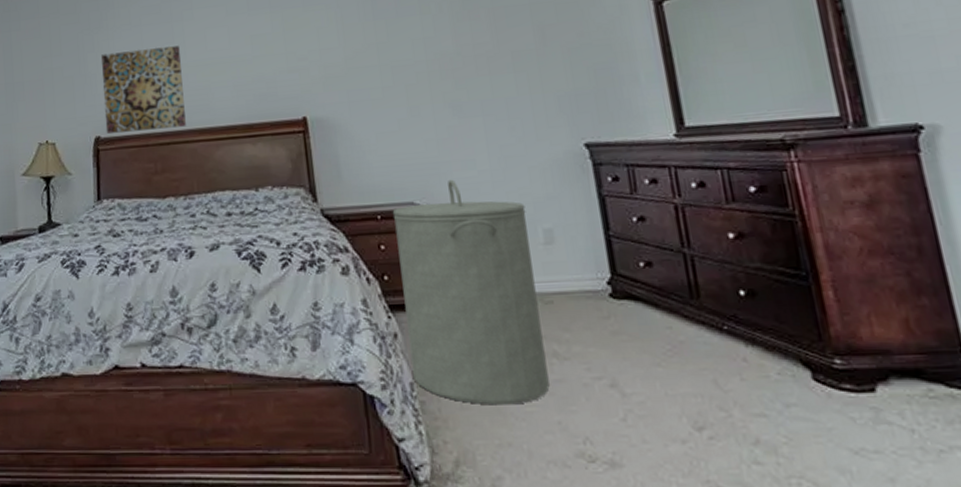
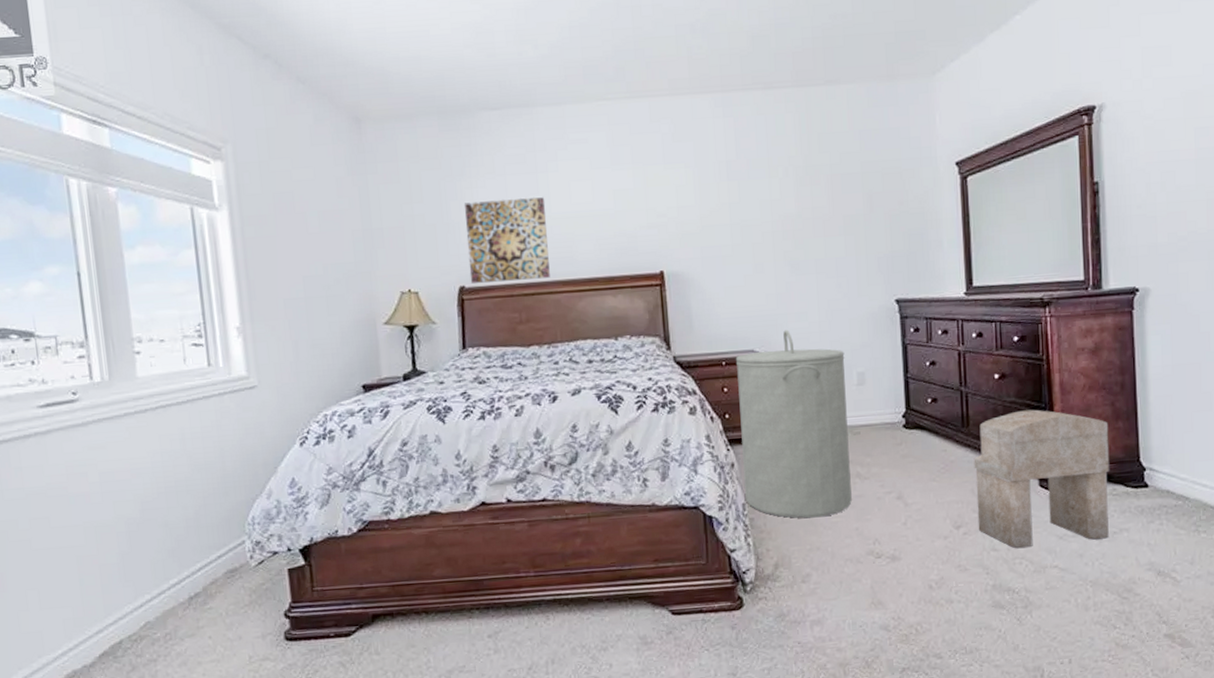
stool: none [711,278,933,464] -> present [973,409,1110,549]

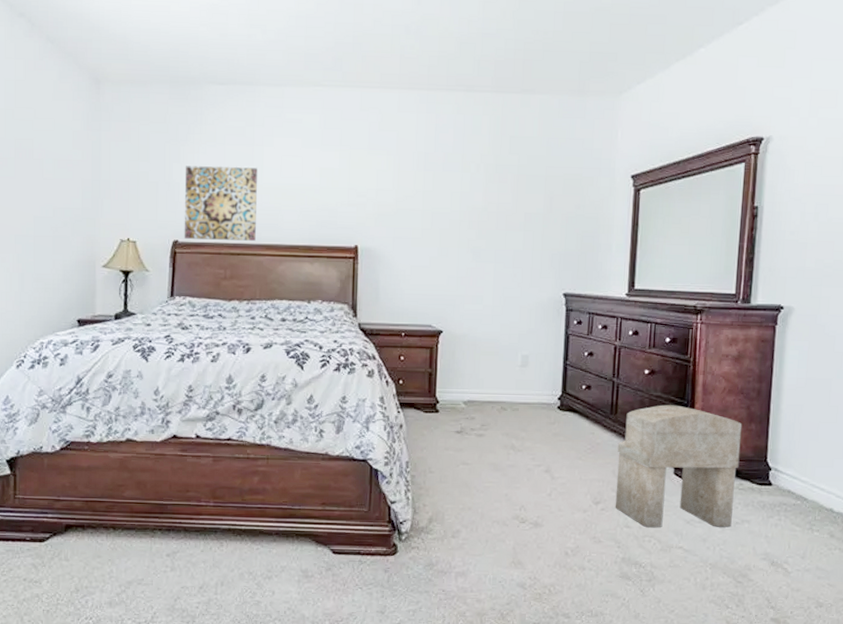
laundry hamper: present [735,330,852,519] -> none [410,310,512,481]

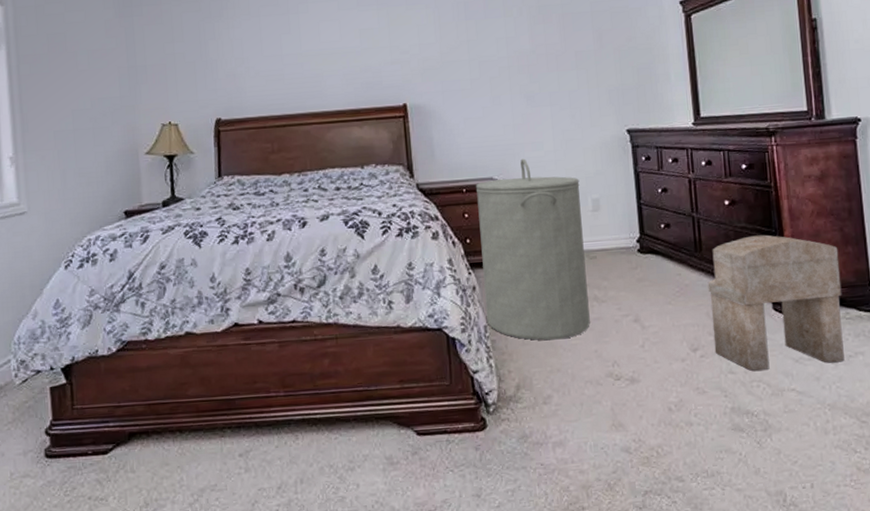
wall art: present [184,166,257,242] -> none [221,36,300,117]
laundry hamper: none [410,310,512,481] -> present [475,158,590,341]

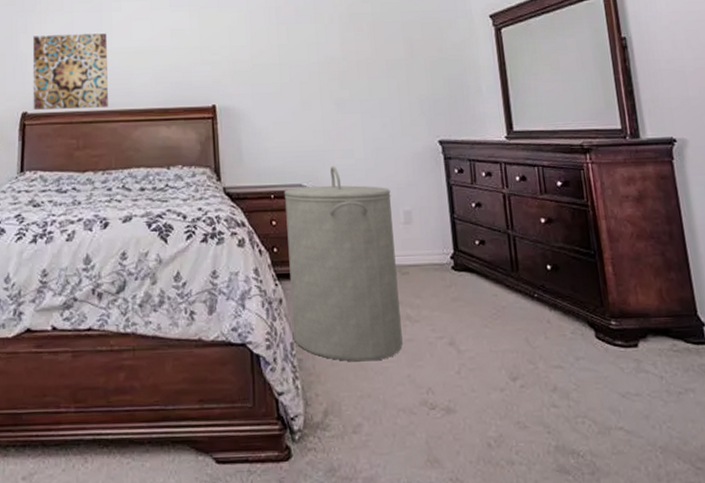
wall art: none [221,36,300,117] -> present [32,33,108,111]
stool: present [707,234,845,371] -> none [525,256,674,406]

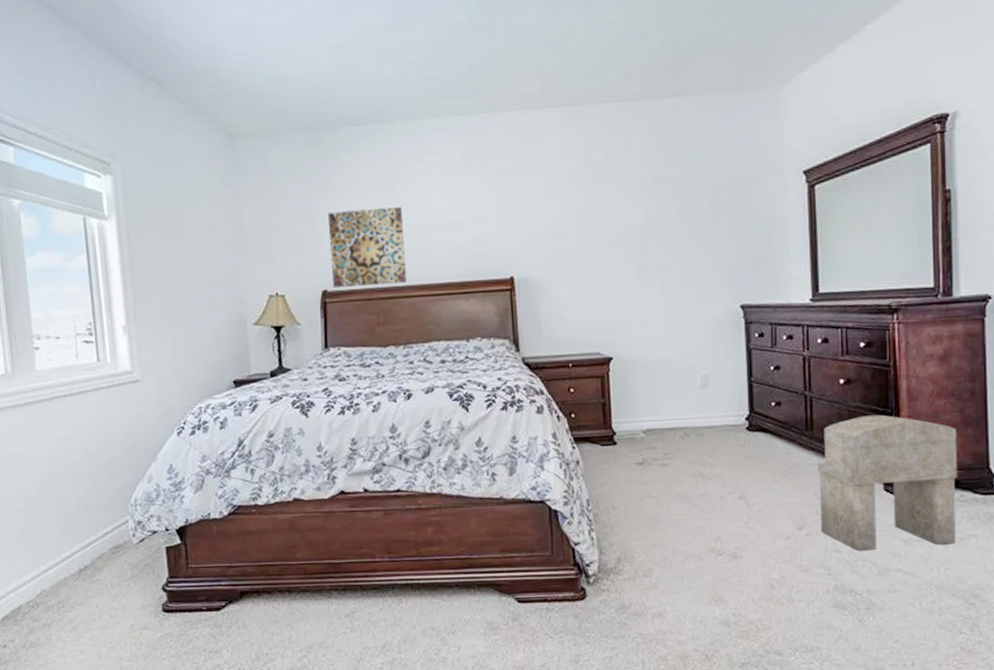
laundry hamper: present [283,166,403,362] -> none [581,333,694,515]
stool: none [525,256,674,406] -> present [817,414,958,551]

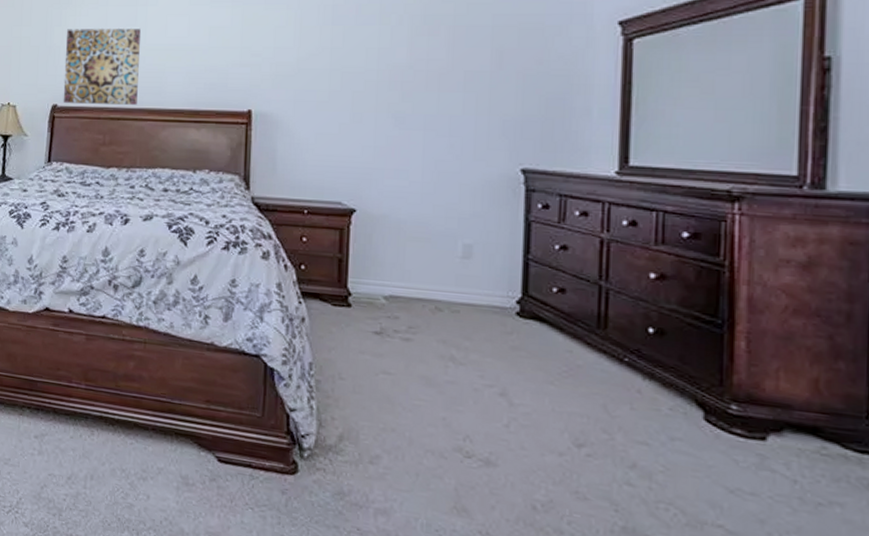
stool: present [817,414,958,551] -> none [608,322,821,509]

